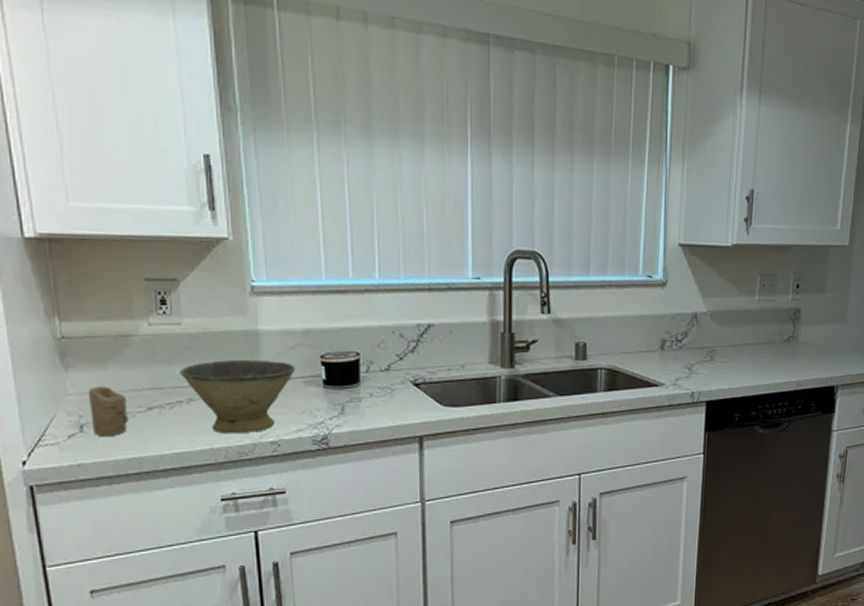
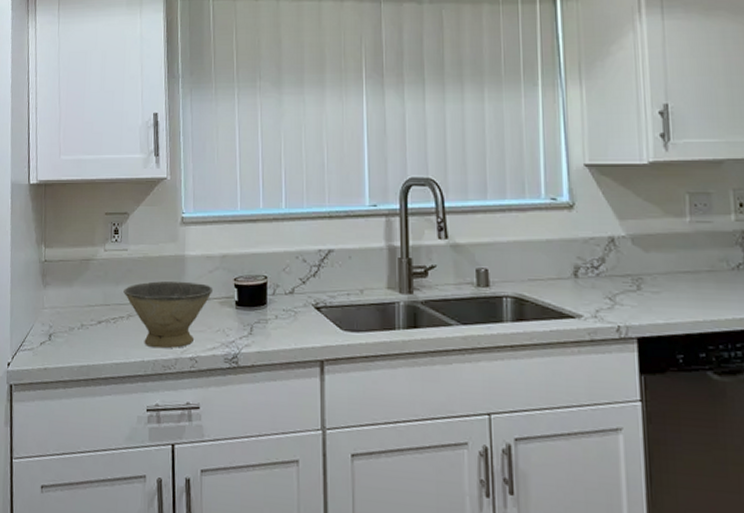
candle: present [87,386,129,437] -> none [57,301,84,346]

